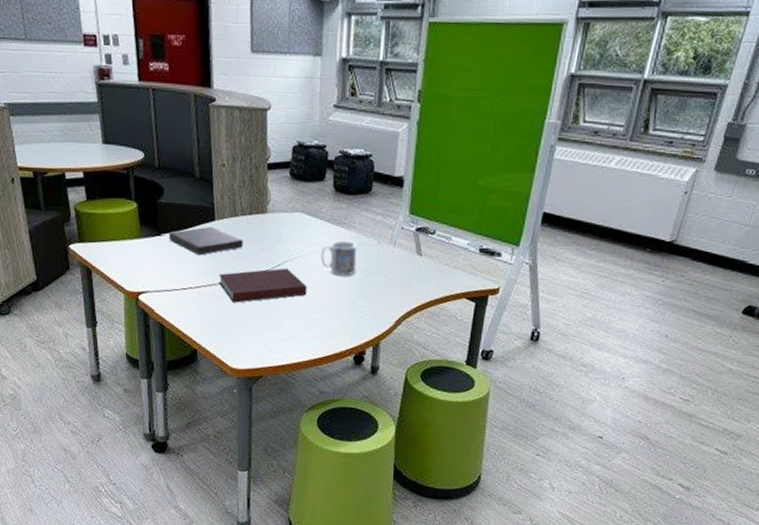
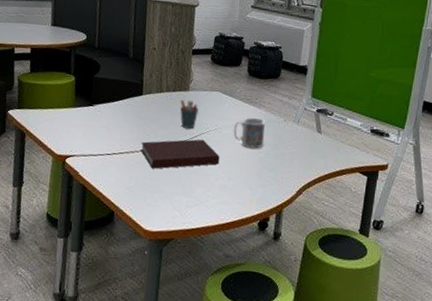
book: present [168,226,243,256] -> none [99,100,166,125]
pen holder: none [258,223,280,256] -> present [179,100,199,129]

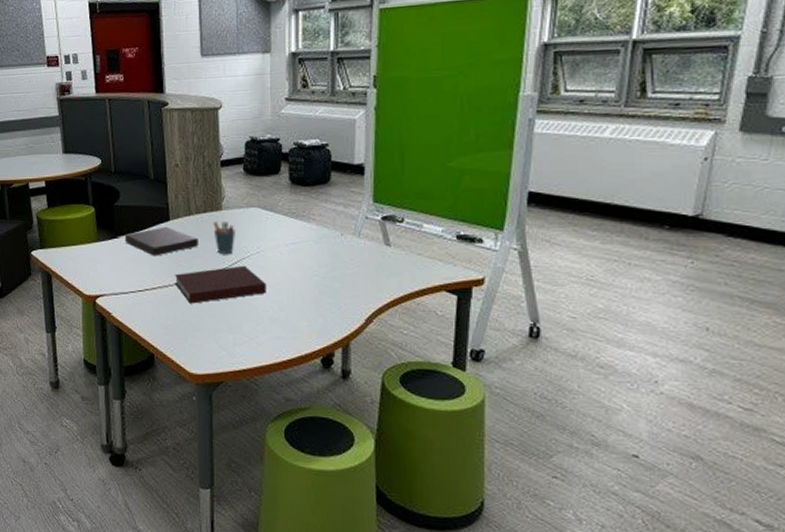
book: none [99,100,166,125] -> present [124,226,198,256]
mug: present [233,117,265,149] -> none [279,234,319,271]

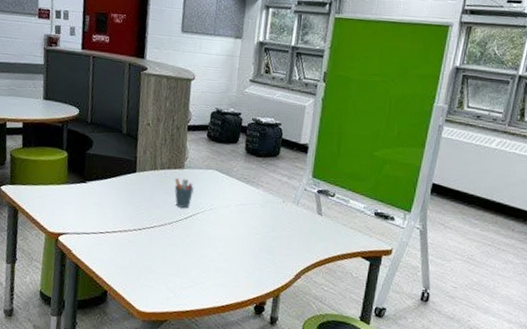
book: present [124,226,198,256] -> none [92,177,160,203]
notebook: present [174,265,266,304] -> none [134,219,215,249]

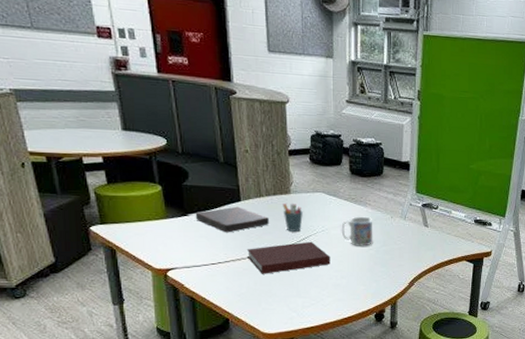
book: none [92,177,160,203] -> present [195,206,269,233]
notebook: none [134,219,215,249] -> present [246,241,330,274]
mug: none [229,197,263,230] -> present [341,216,373,246]

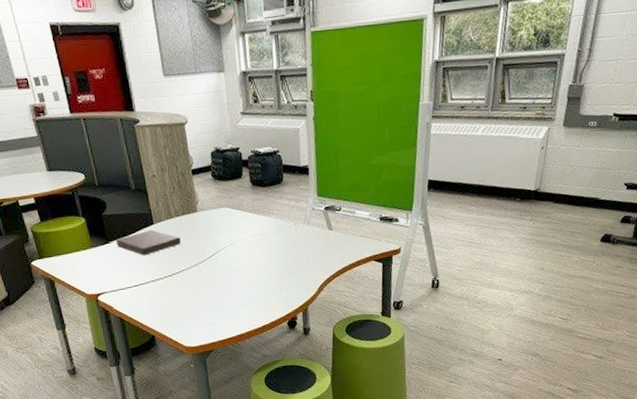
notebook: present [246,241,330,274] -> none [163,256,241,292]
pen holder: present [283,203,303,232] -> none [191,220,211,249]
mug: present [341,216,373,246] -> none [247,226,280,257]

